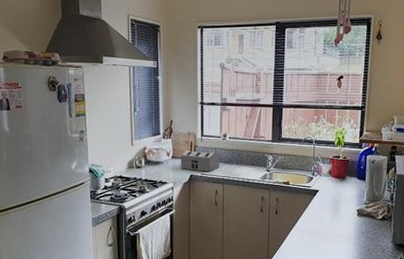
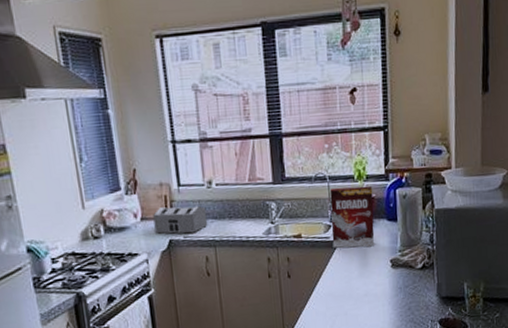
cereal box: none [313,149,348,198] -> present [330,186,375,248]

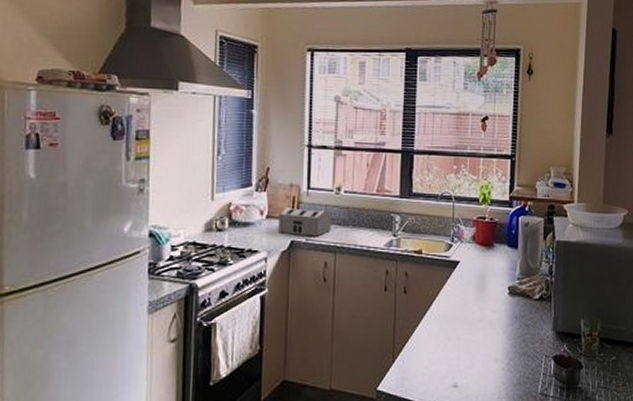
cereal box: present [330,186,375,248] -> none [452,208,496,271]

